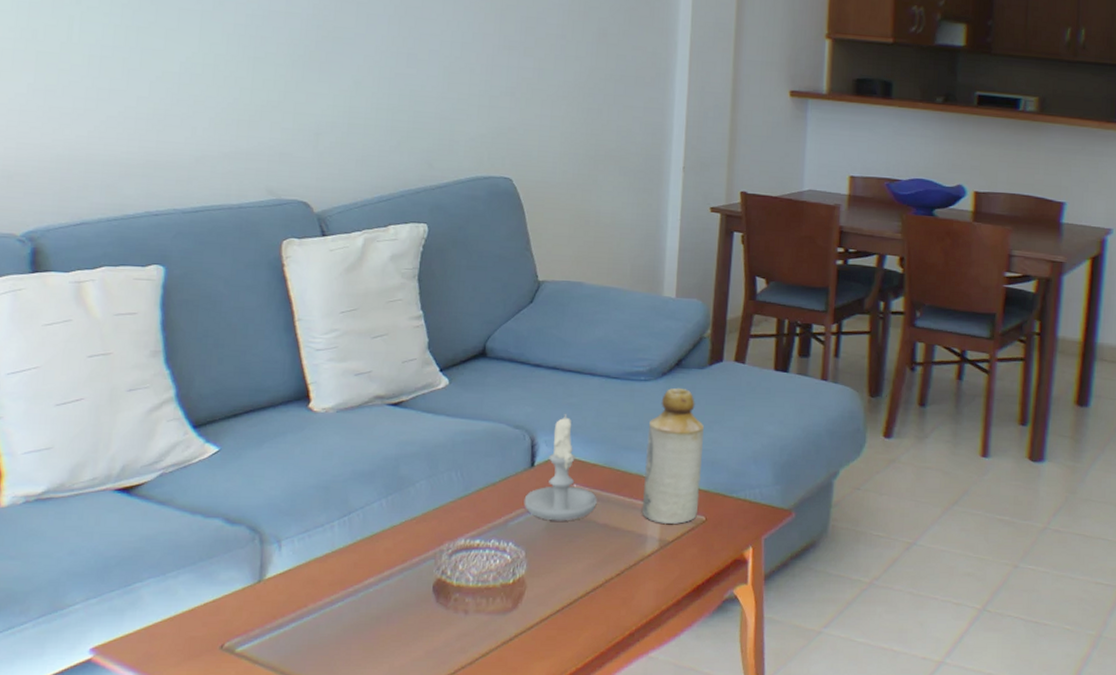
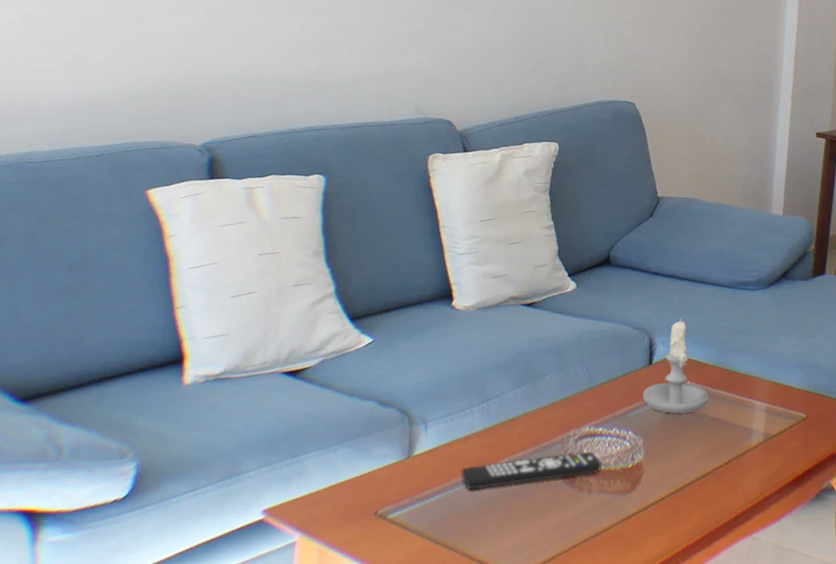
remote control: none [319,567,480,615] -> present [461,451,602,489]
bottle: present [642,387,705,525] -> none [749,297,807,420]

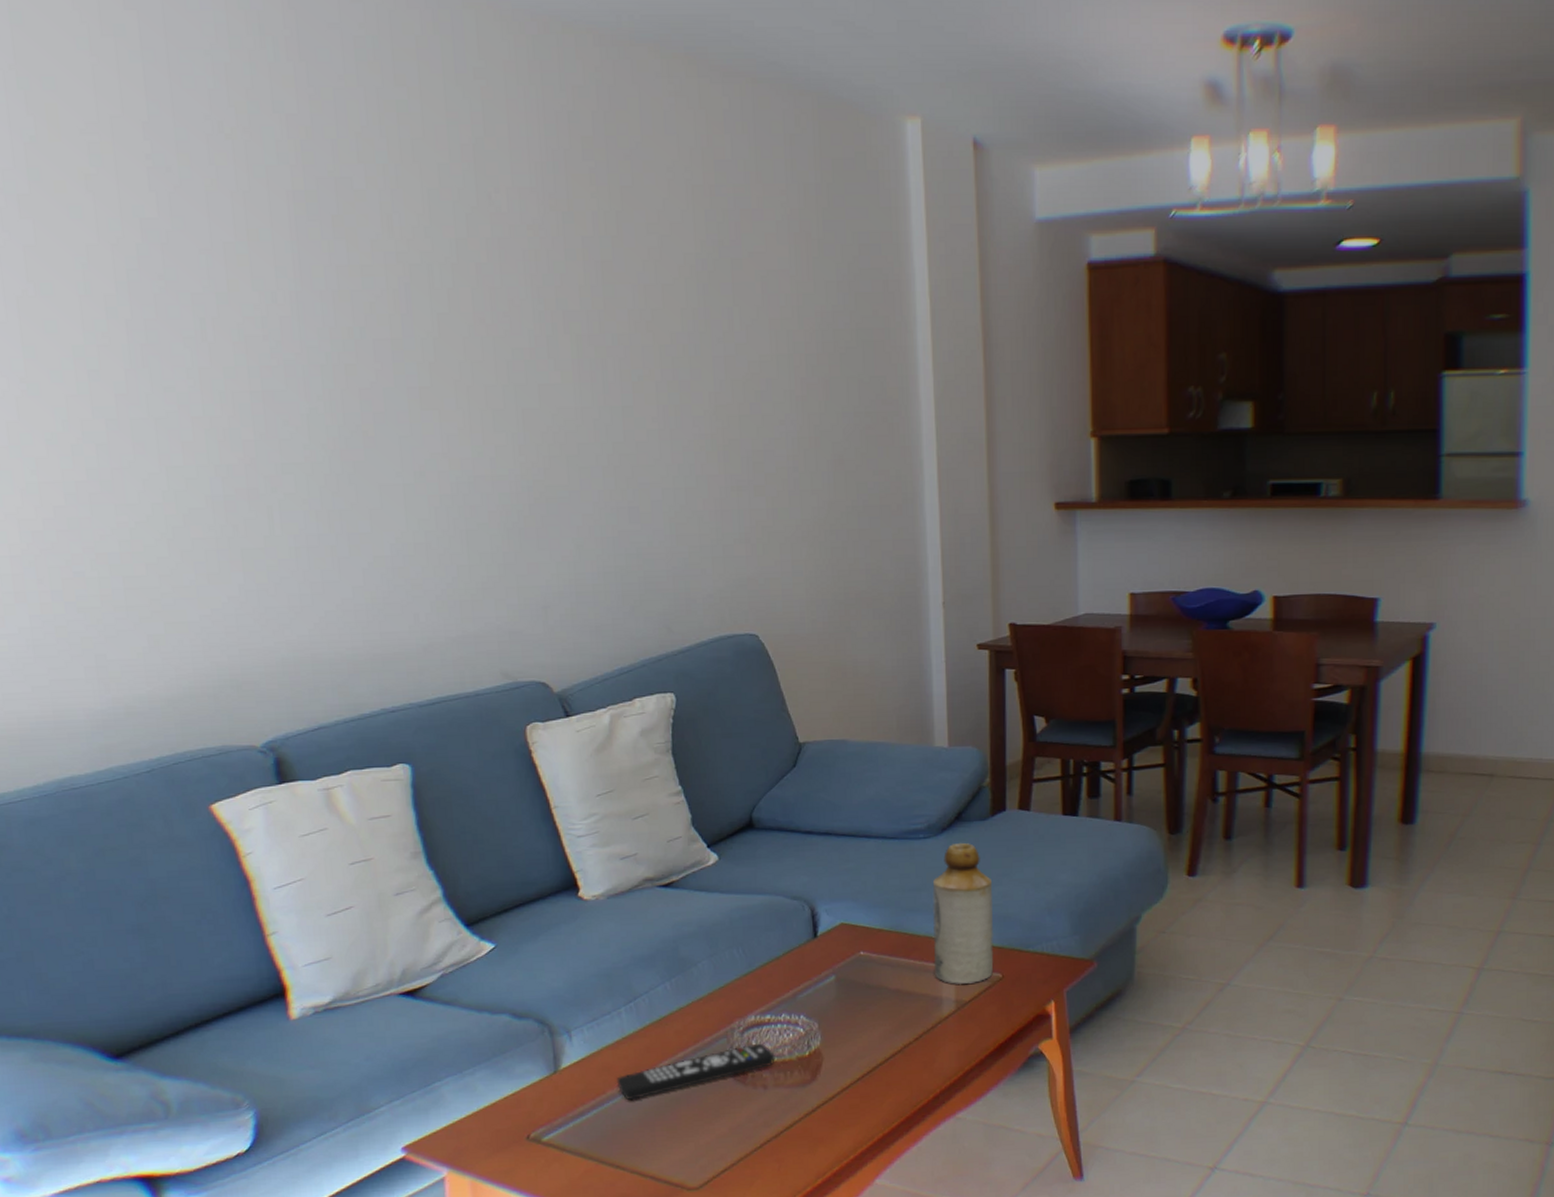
candle: present [642,317,708,414] -> none [810,879,887,990]
bottle: none [749,297,807,420] -> present [932,842,994,985]

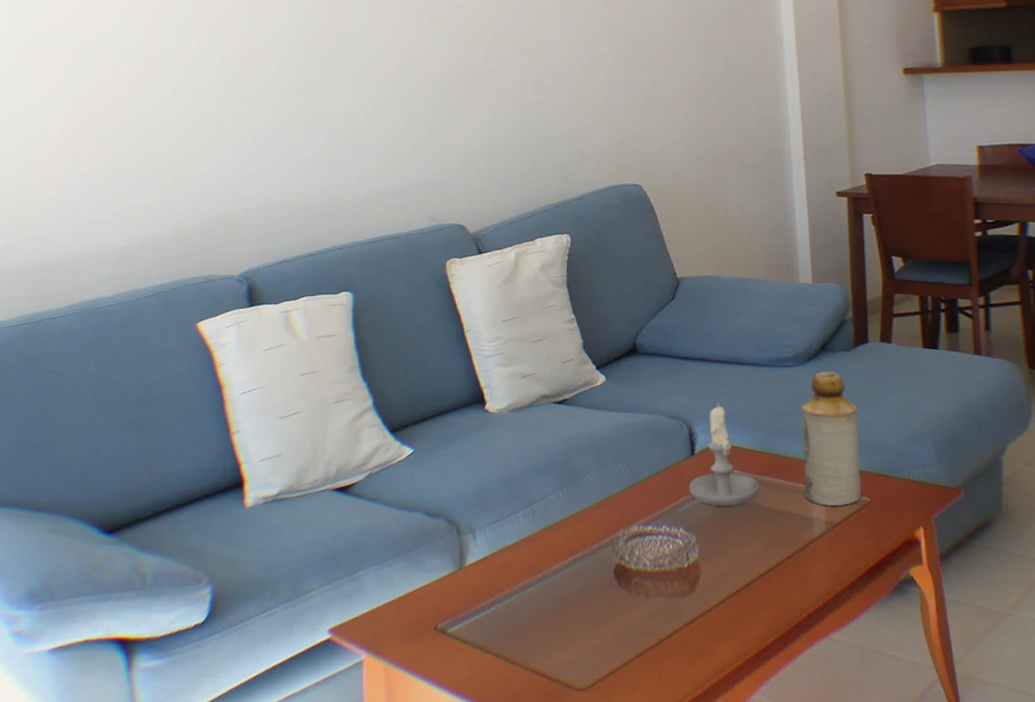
remote control: present [616,1043,775,1100] -> none [513,552,657,599]
candle: none [810,879,887,990] -> present [688,402,759,506]

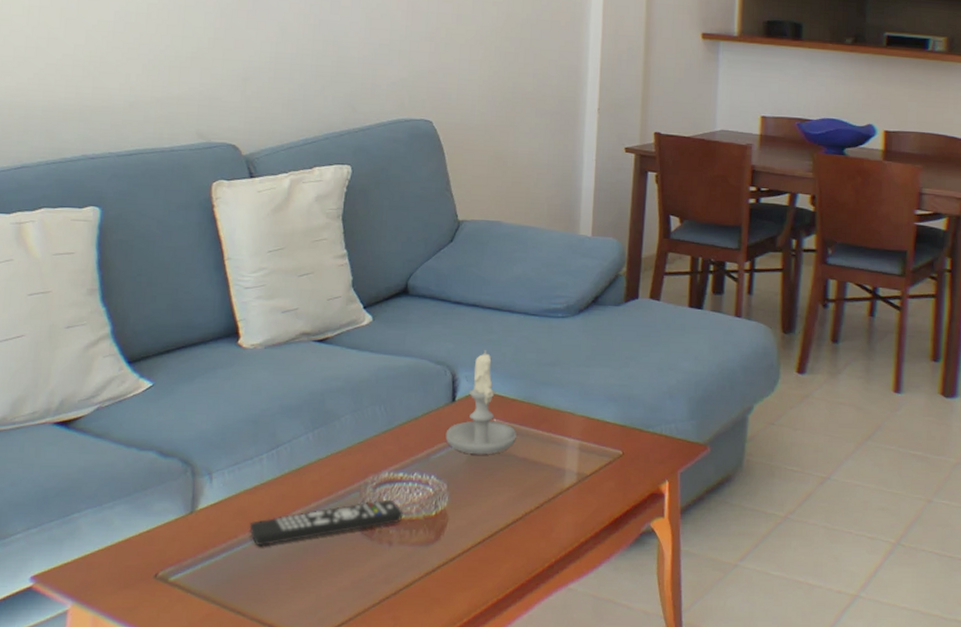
remote control: none [513,552,657,599] -> present [249,499,403,545]
bottle: present [800,371,862,507] -> none [560,324,621,459]

